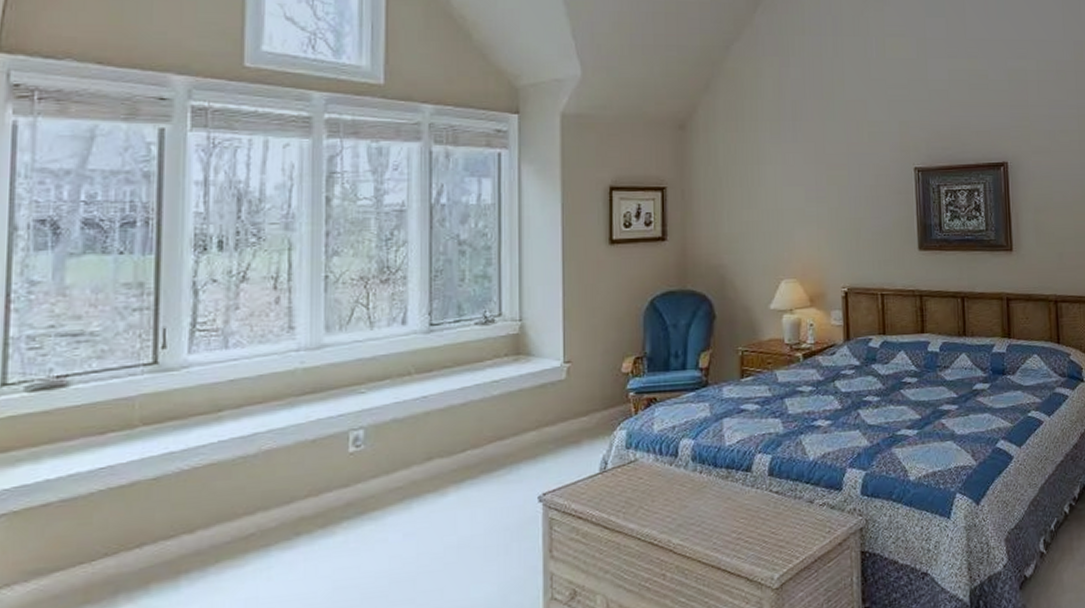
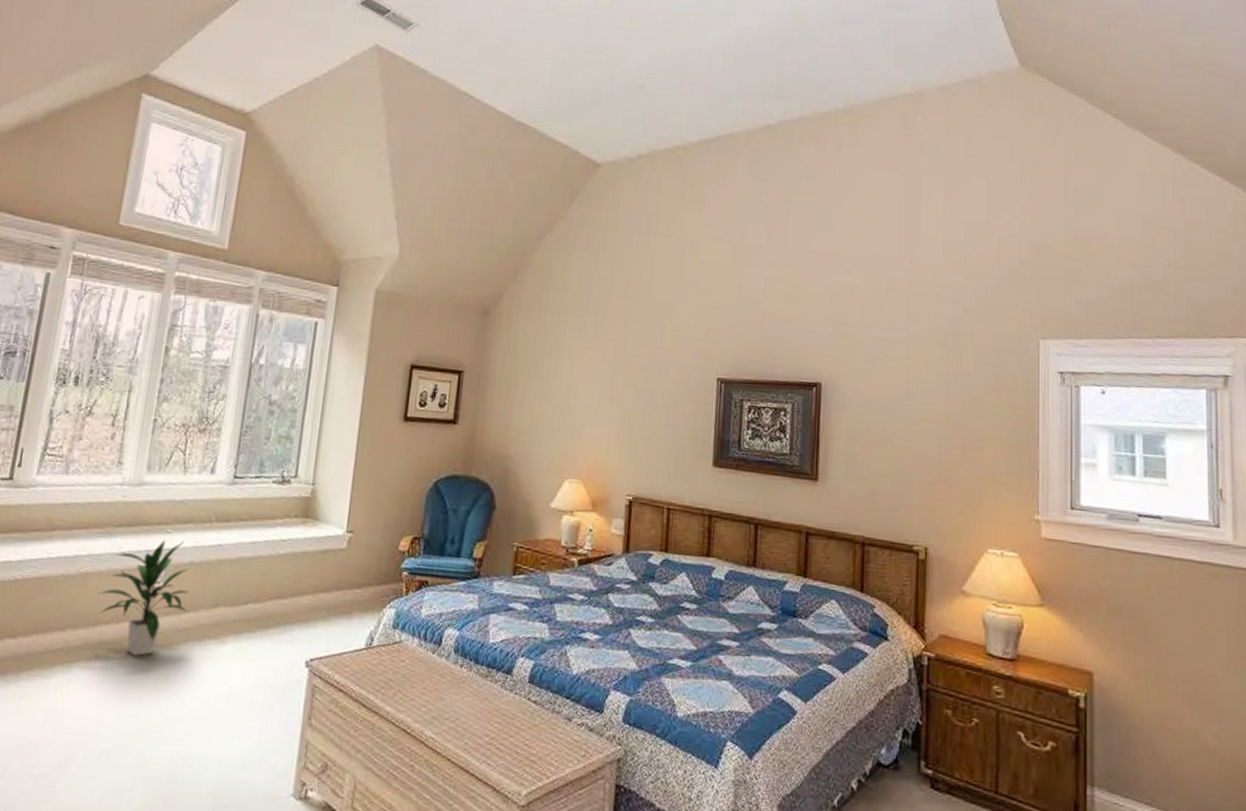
indoor plant: none [288,398,399,525] -> present [98,540,191,656]

